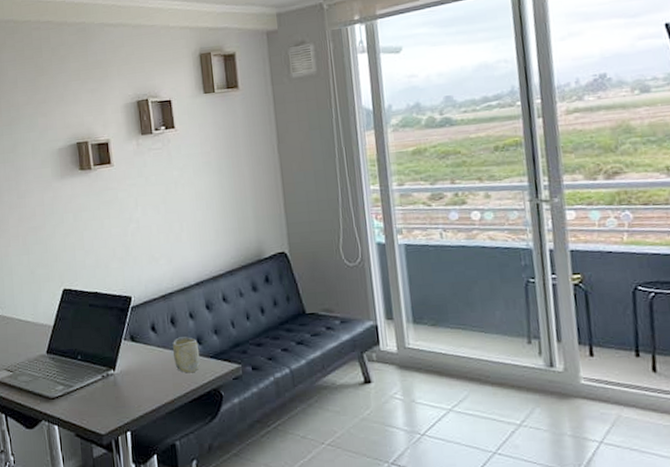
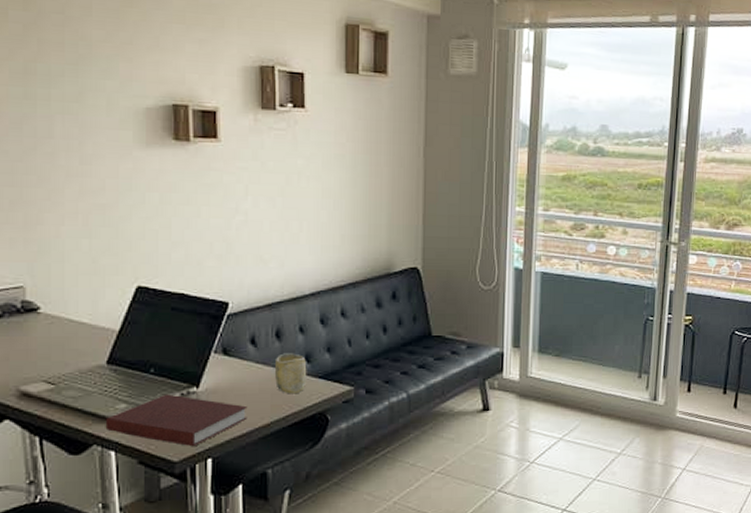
notebook: none [49,376,155,422] -> present [105,394,248,447]

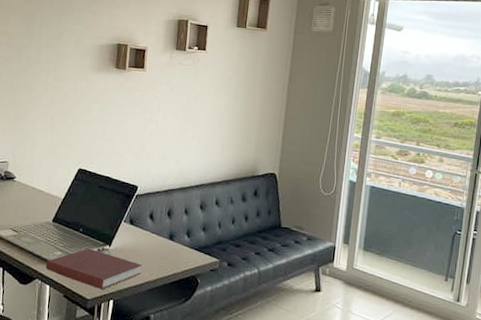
cup: present [274,353,307,394] -> none [163,228,187,260]

